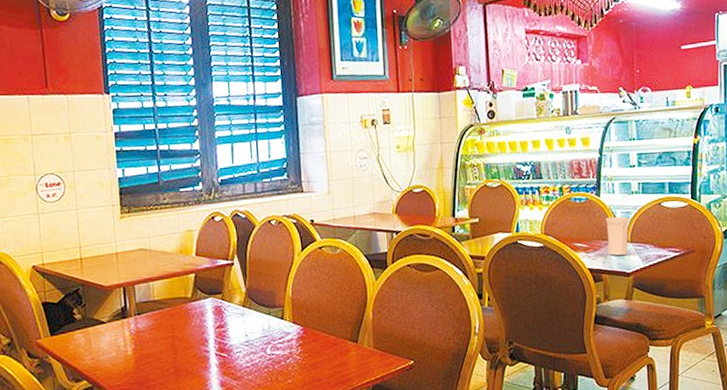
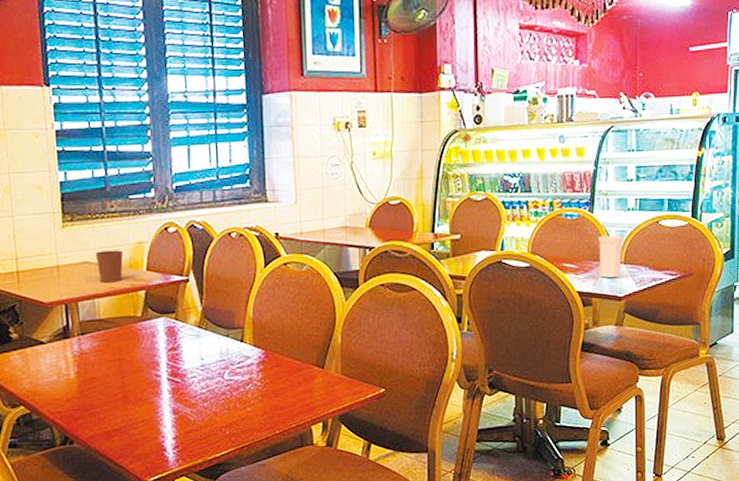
dixie cup: none [150,238,175,268] -> present [95,250,123,283]

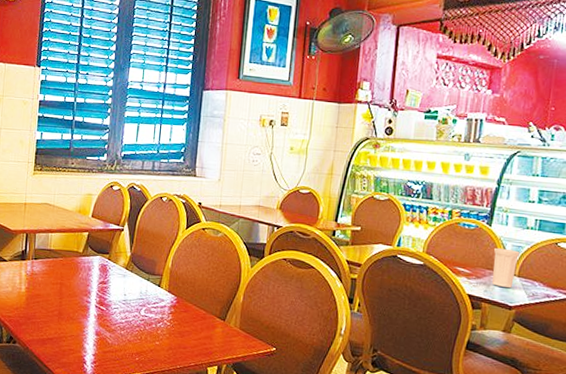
dixie cup: present [95,250,123,283] -> none [54,196,75,223]

